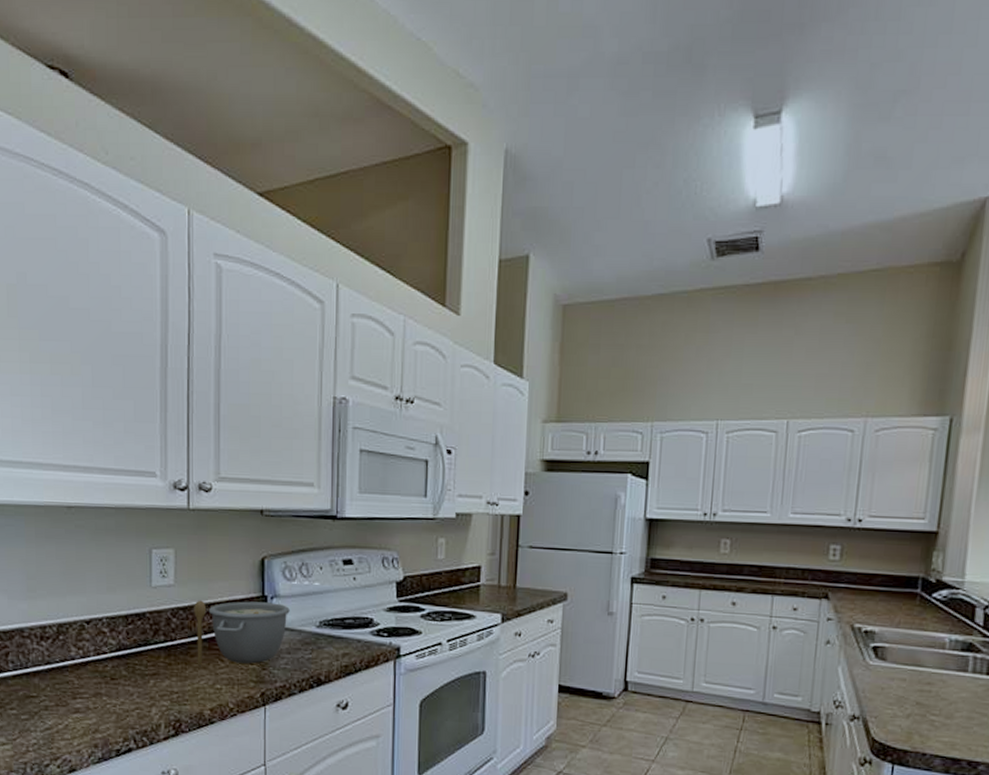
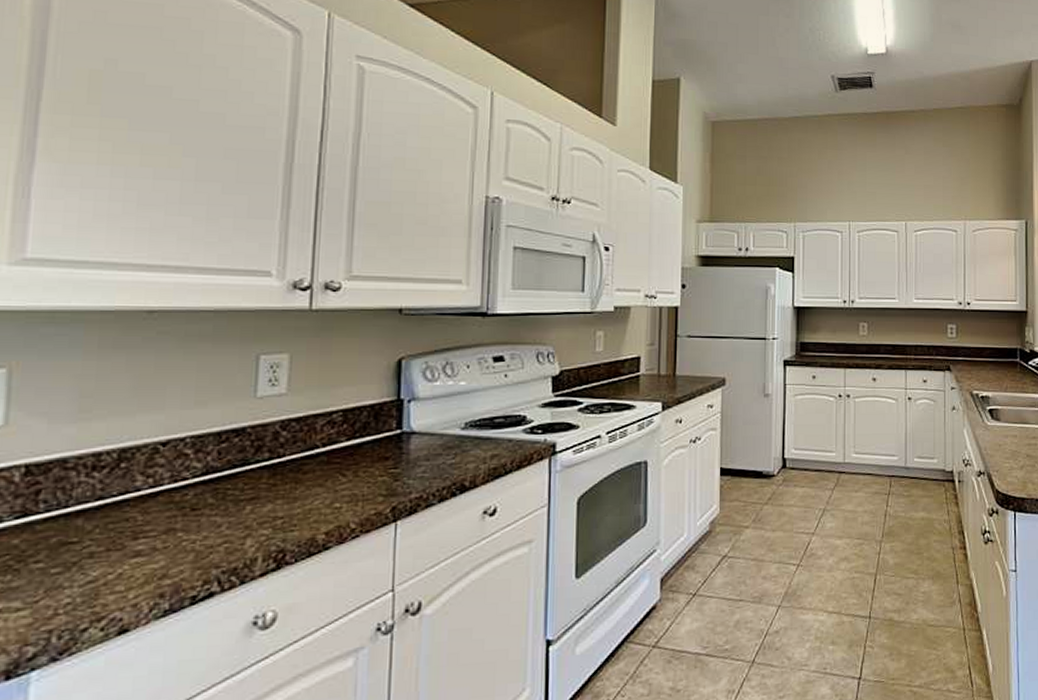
cooking pot: present [194,600,290,666] -> none [310,406,430,483]

